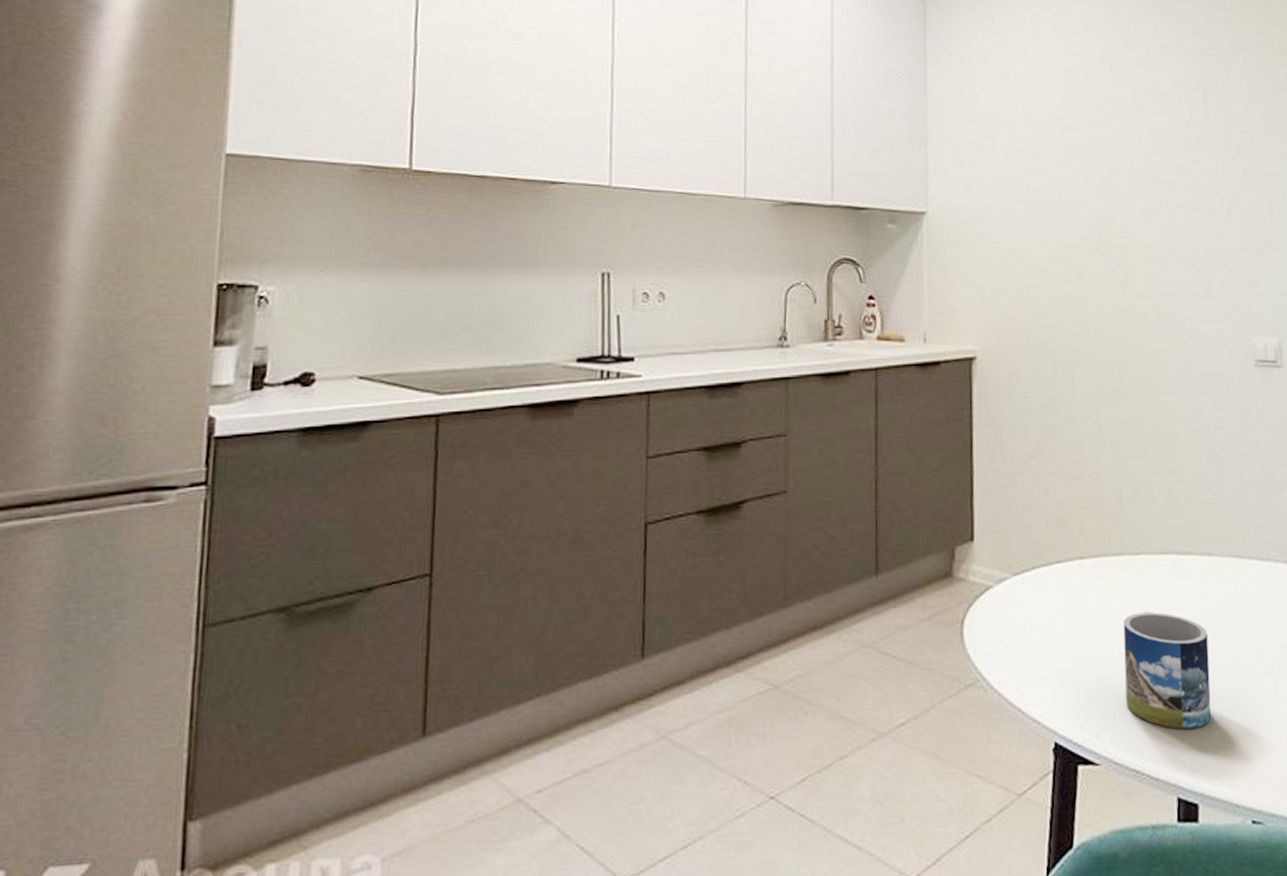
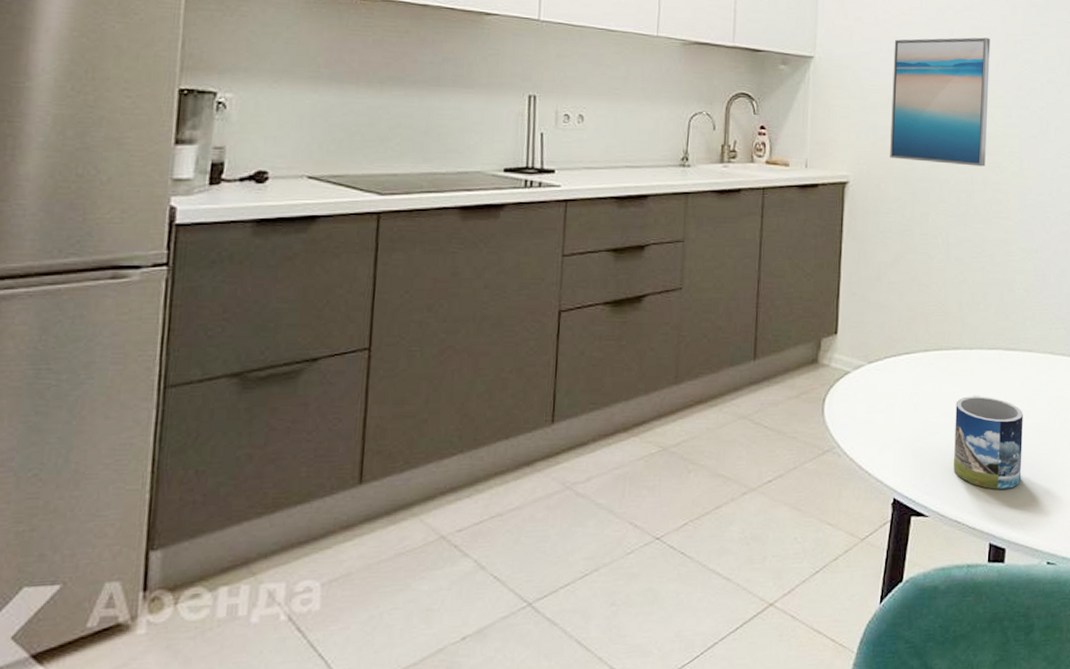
wall art: none [1019,180,1139,332] -> present [890,37,990,167]

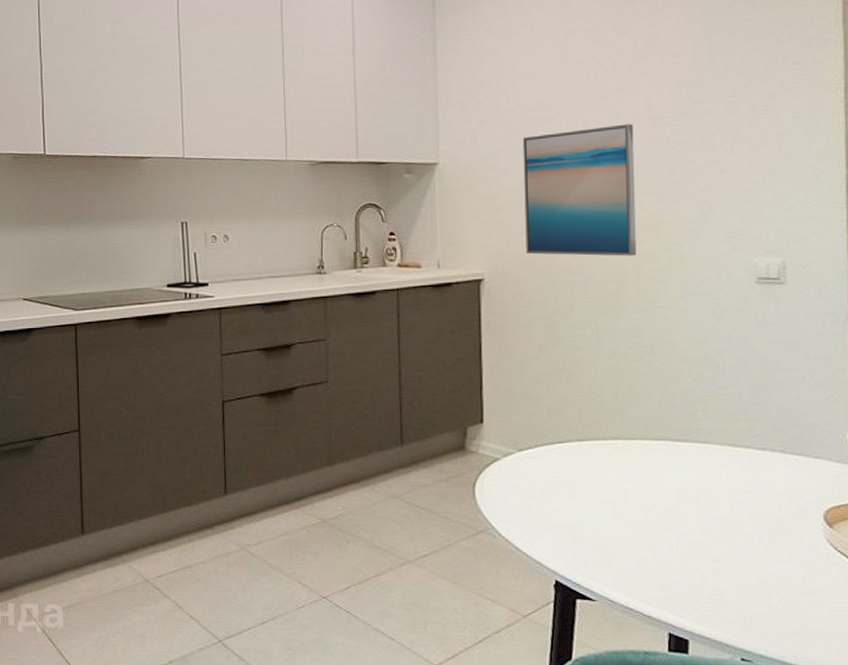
mug: present [954,395,1023,490] -> none [619,485,703,581]

